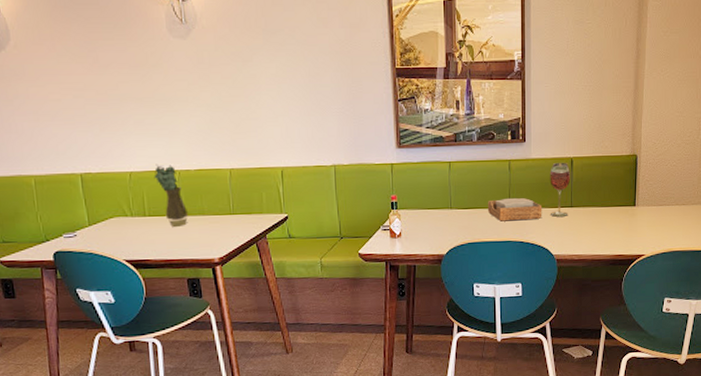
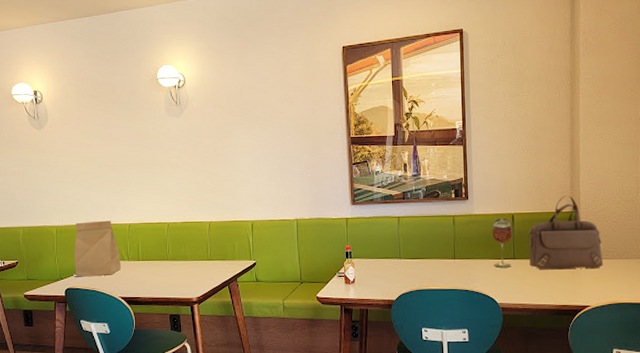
paper bag: none [60,168,124,238] -> present [74,220,122,277]
vase: present [154,164,189,227] -> none [148,217,174,270]
napkin holder: present [487,197,542,222] -> none [433,249,486,271]
handbag: none [586,137,661,218] -> present [528,195,604,270]

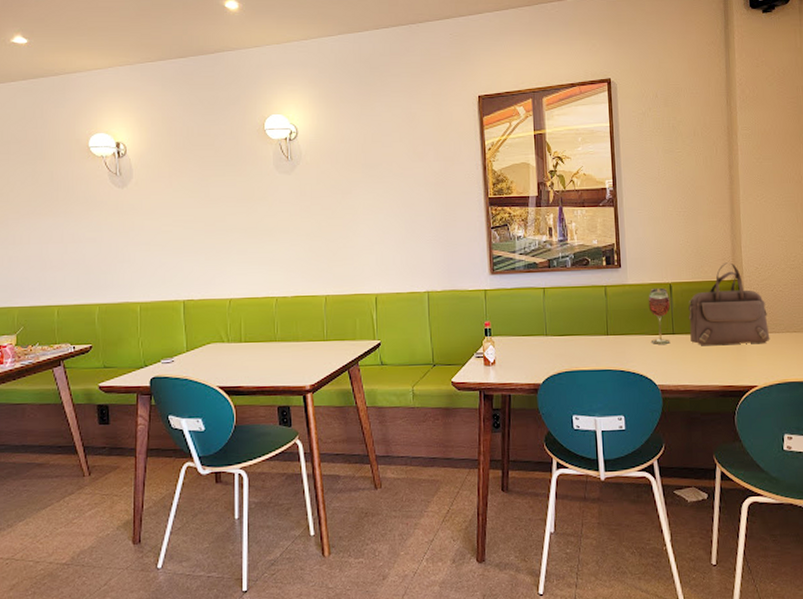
paper bag: present [74,220,122,277] -> none [161,295,220,363]

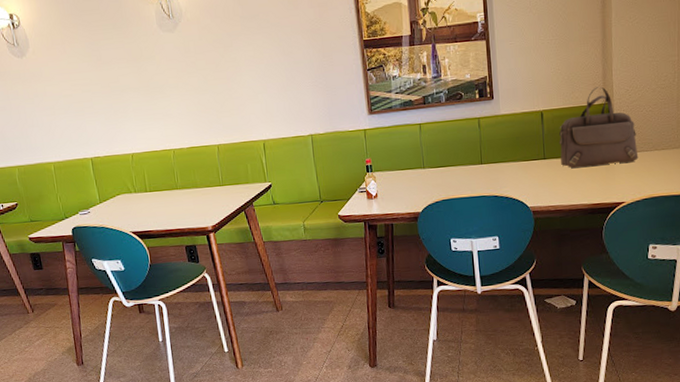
wineglass: present [648,287,671,344] -> none [520,116,542,170]

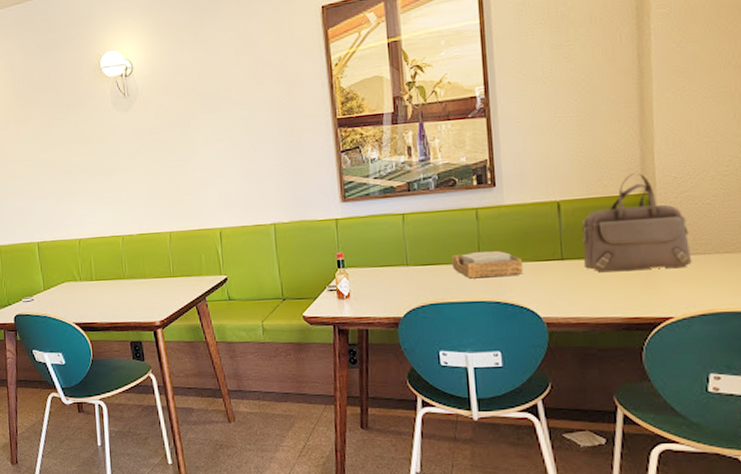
napkin holder: none [459,153,515,178] -> present [451,251,524,279]

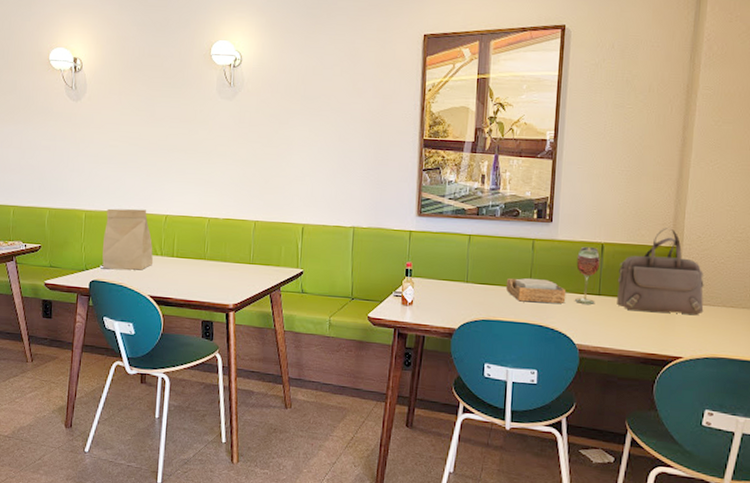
paper bag: none [21,236,74,302] -> present [102,208,154,270]
wineglass: none [530,207,559,272] -> present [575,246,601,304]

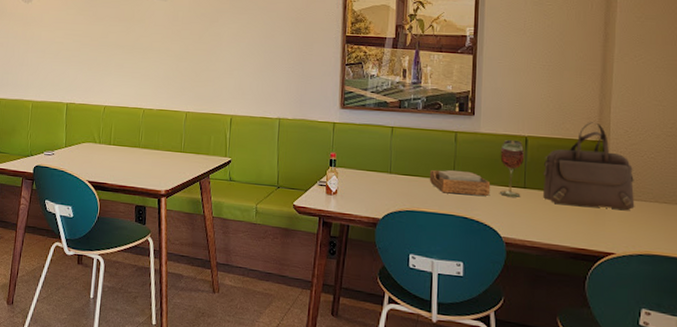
paper bag: present [102,208,154,270] -> none [45,99,92,157]

